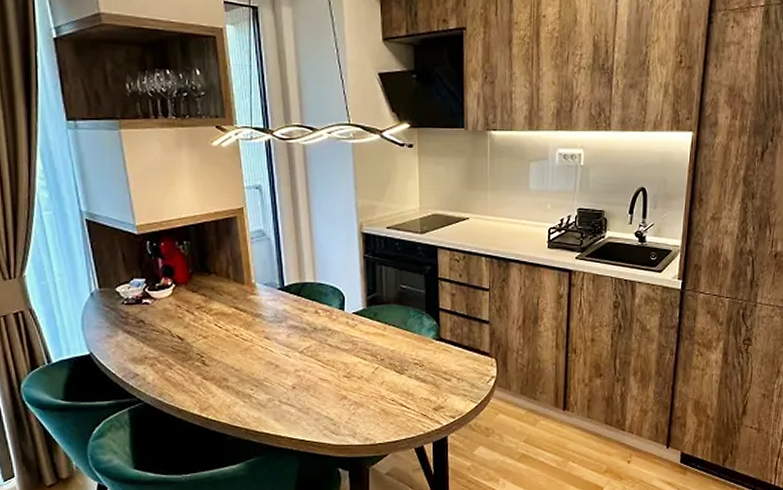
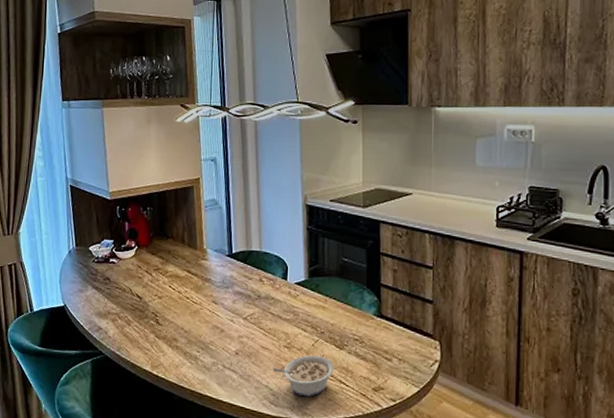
legume: none [332,383,395,423] -> present [272,355,334,397]

